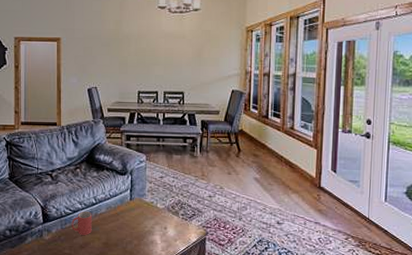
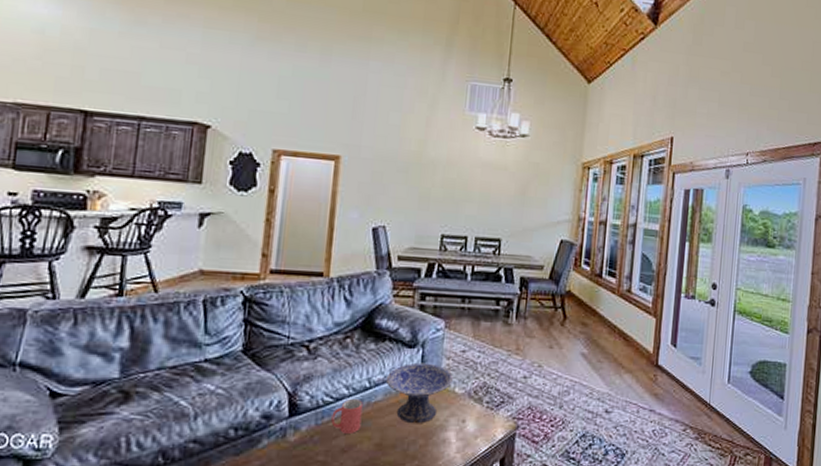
decorative bowl: none [106,185,155,230] -> present [385,362,453,424]

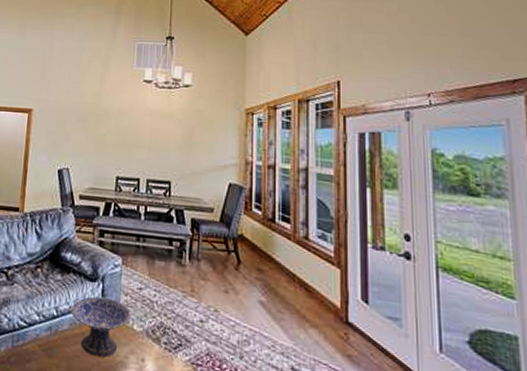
mug: present [331,398,363,434] -> none [25,325,52,359]

